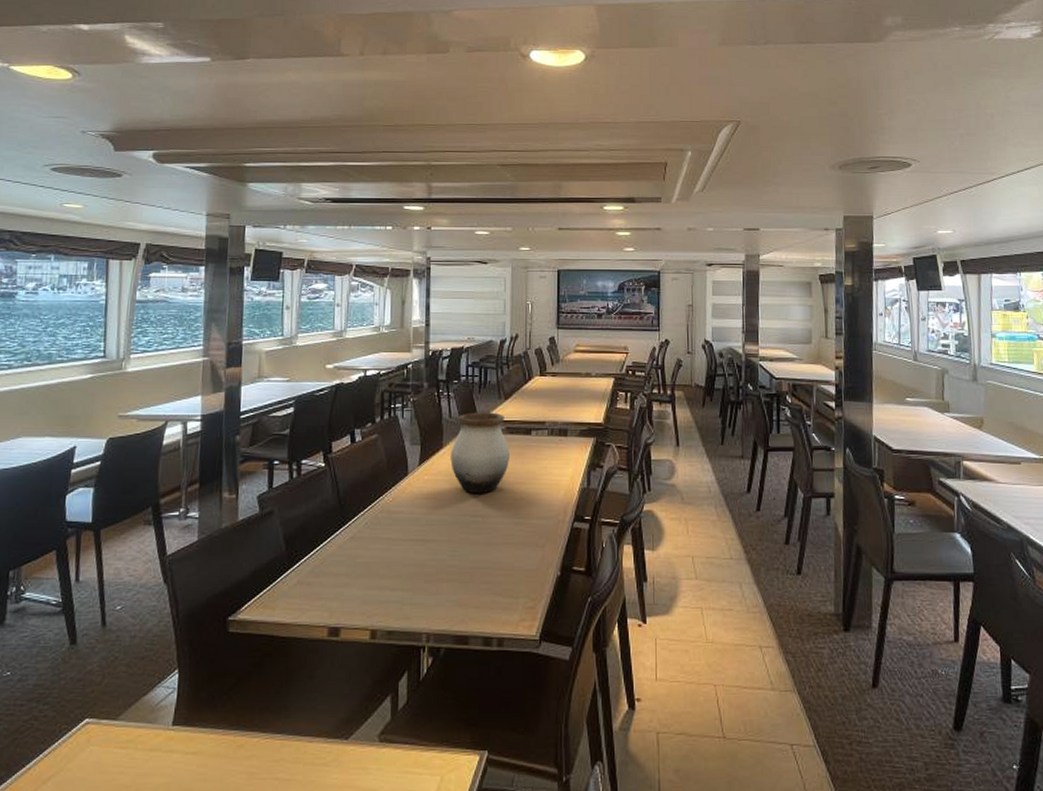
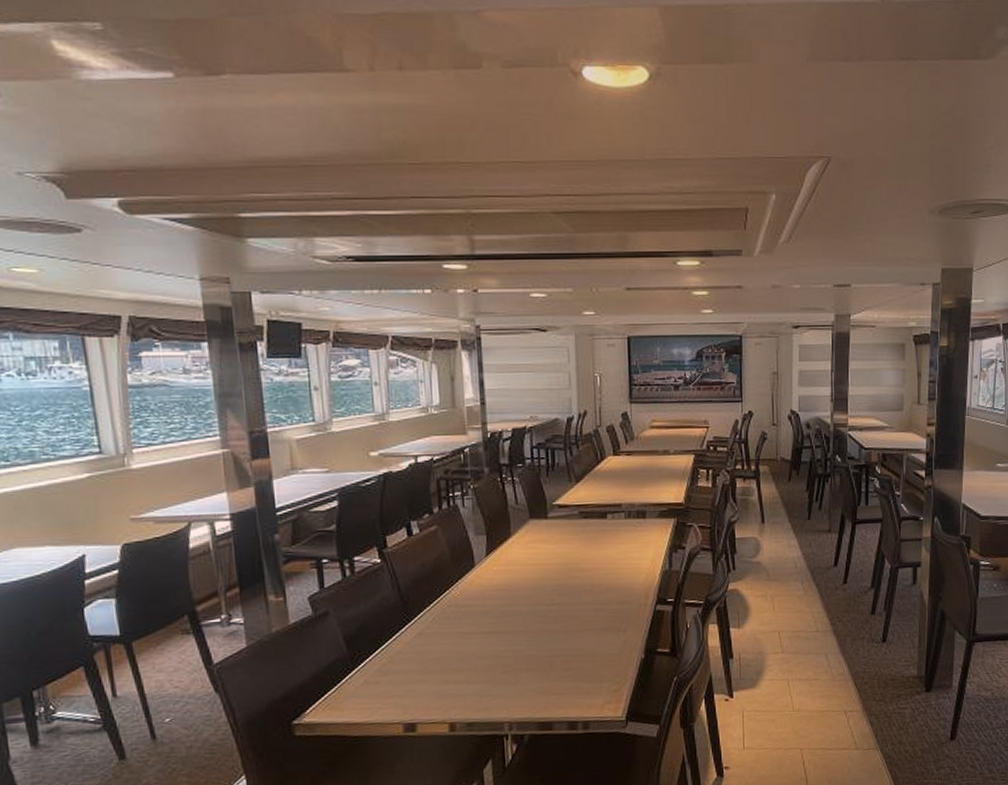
vase: present [450,412,509,493] -> none [520,496,585,582]

